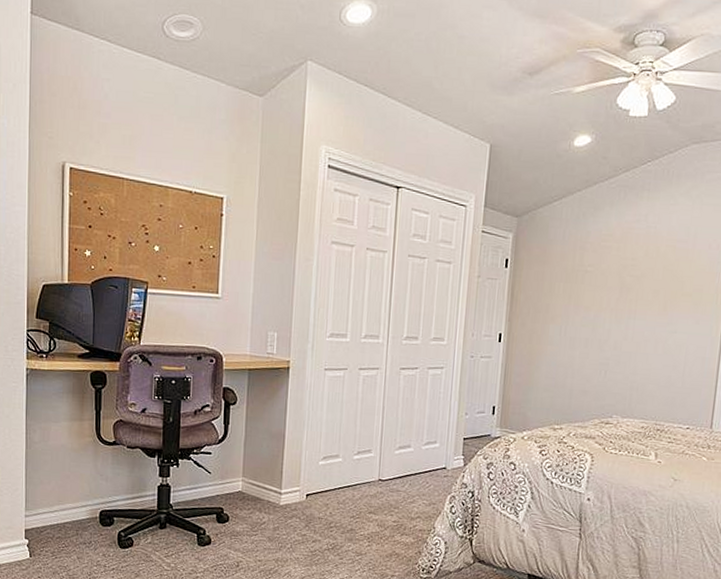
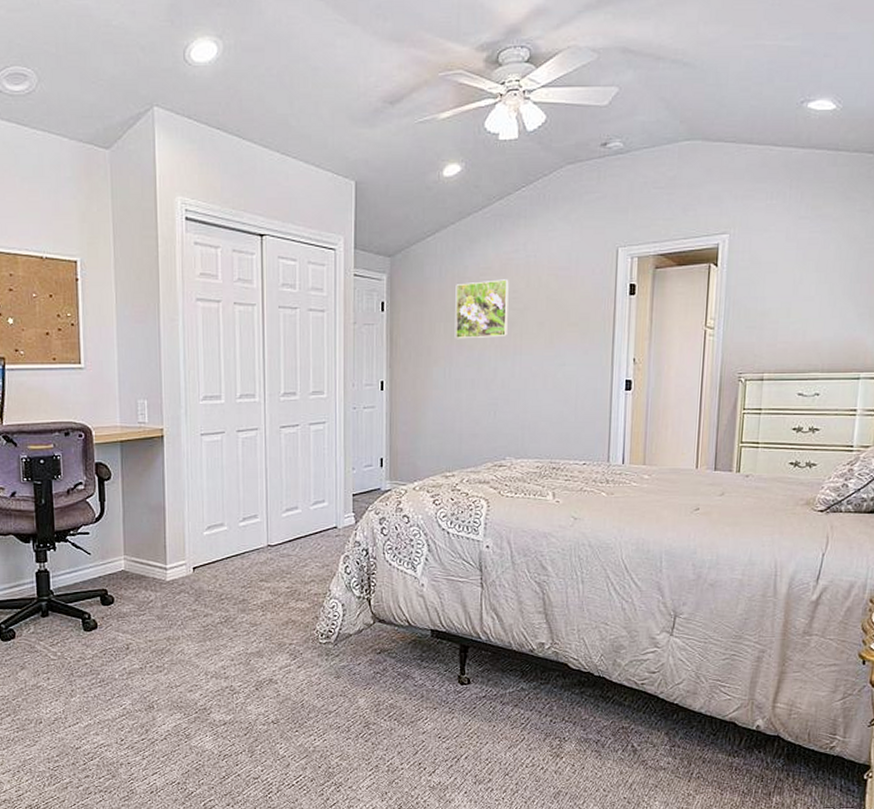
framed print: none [572,246,629,301] -> present [454,279,509,339]

